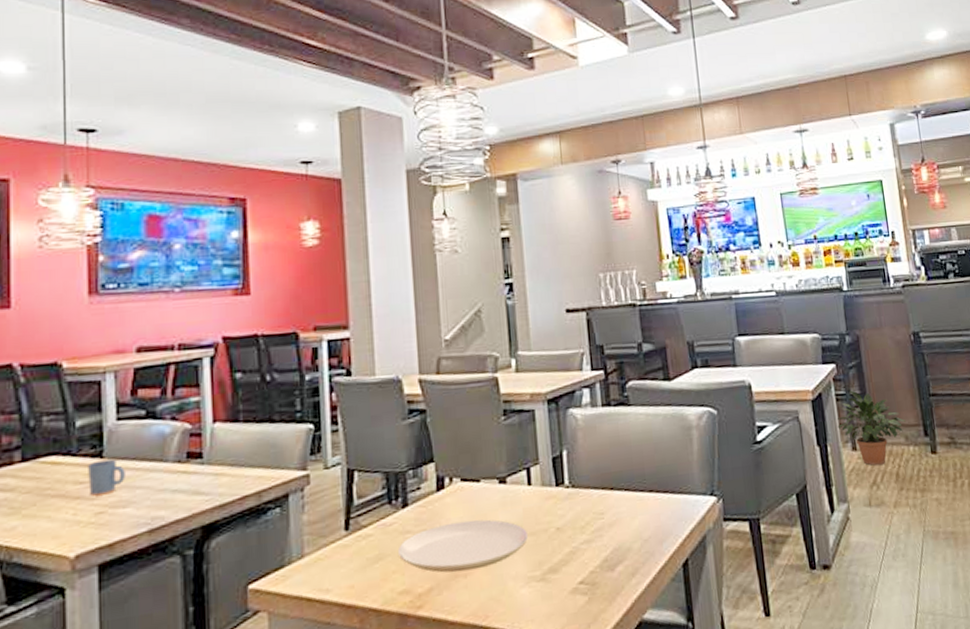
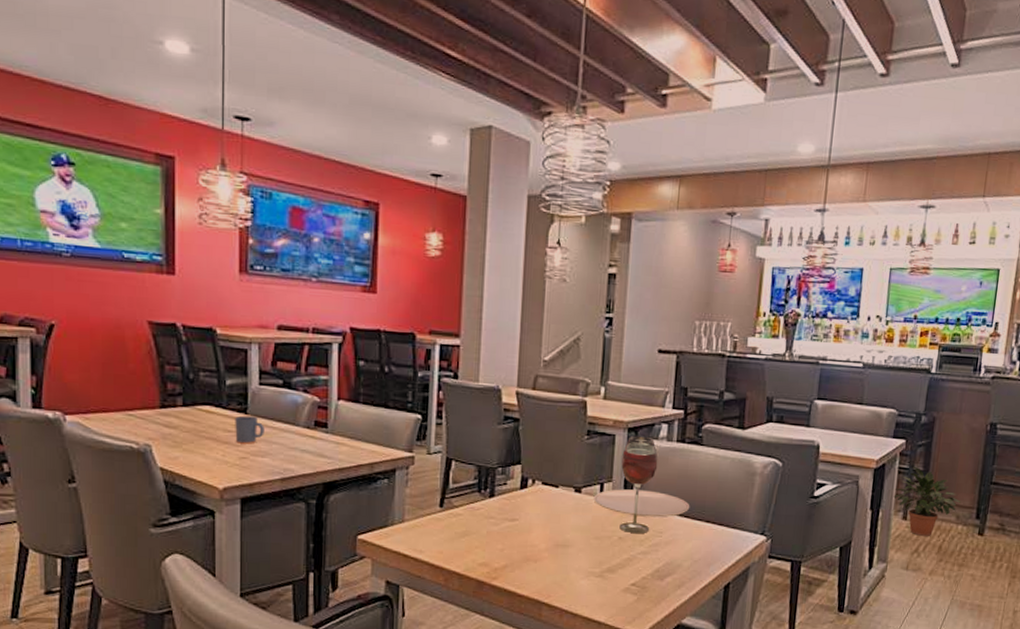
plate: present [397,519,529,573] -> none [481,516,594,558]
plate: none [521,466,629,500] -> present [593,489,690,518]
wineglass: none [545,406,588,521] -> present [619,436,658,534]

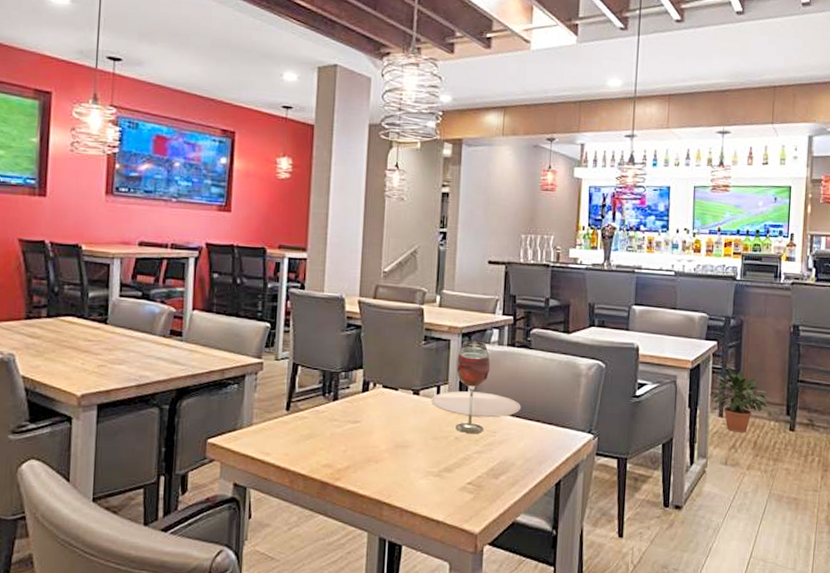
mug: present [235,415,264,444] -> none [94,325,123,353]

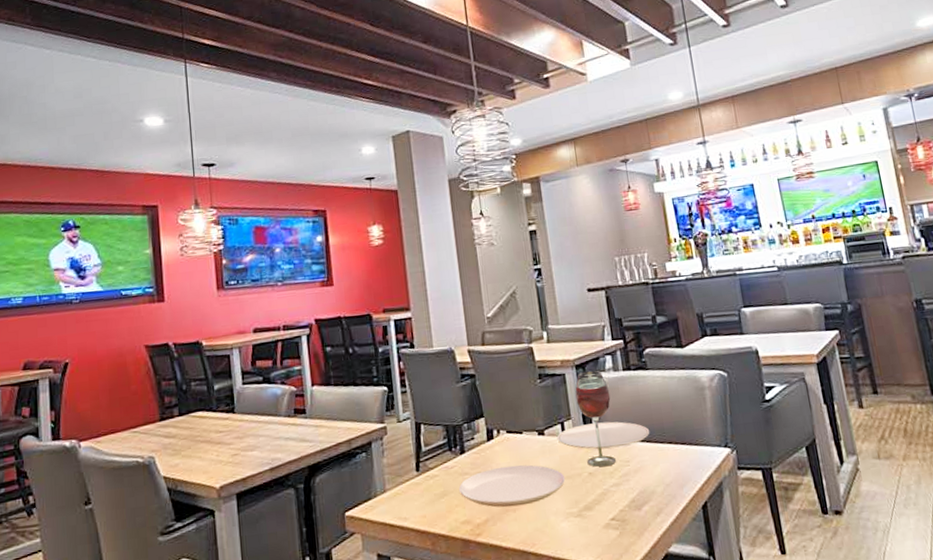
plate: none [325,418,432,458] -> present [458,464,566,508]
potted plant: present [709,367,772,433] -> none [842,354,911,423]

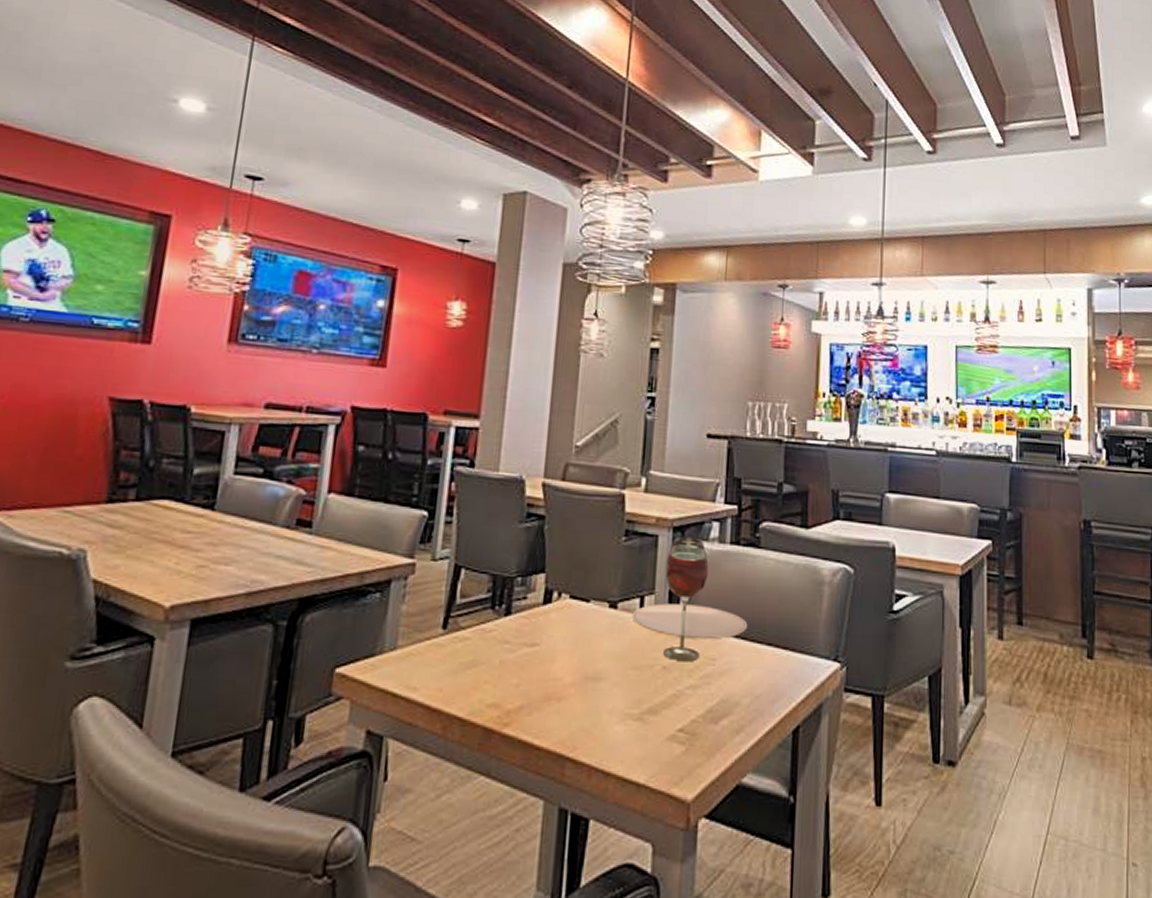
plate: present [458,464,566,508] -> none [492,640,632,695]

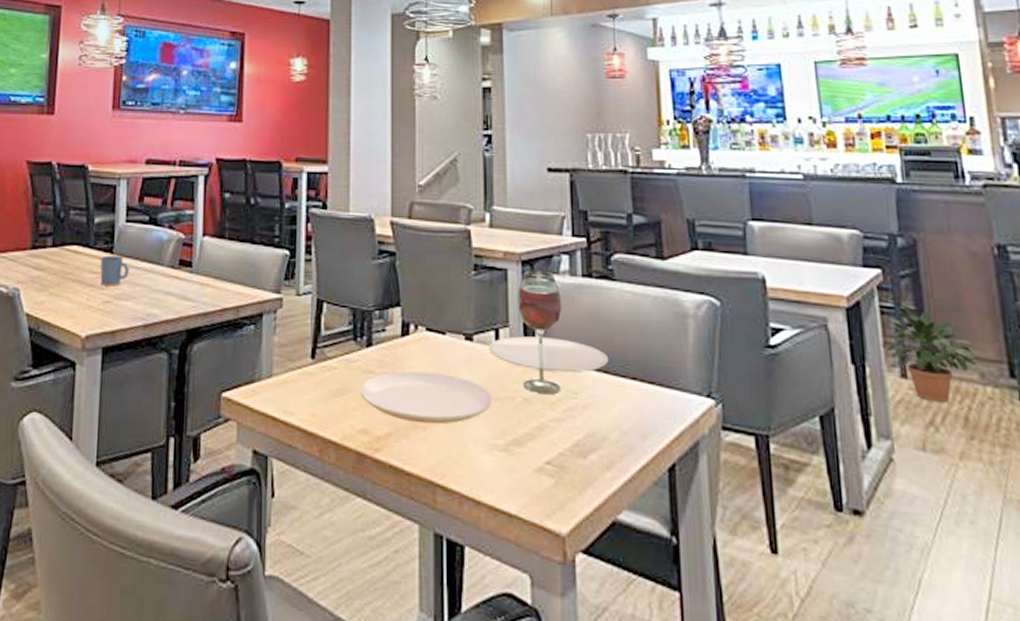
mug: none [195,512,234,549] -> present [100,255,129,287]
plate: none [492,640,632,695] -> present [359,371,493,424]
potted plant: none [985,574,1062,662] -> present [880,305,981,403]

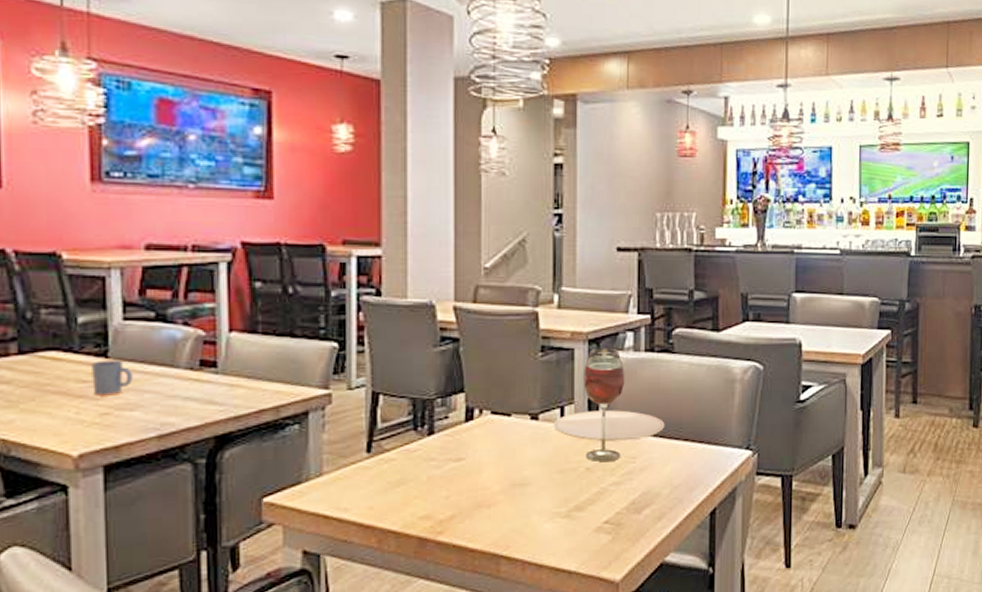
plate: present [359,371,493,424] -> none [420,453,557,503]
potted plant: present [880,305,981,403] -> none [883,359,953,435]

